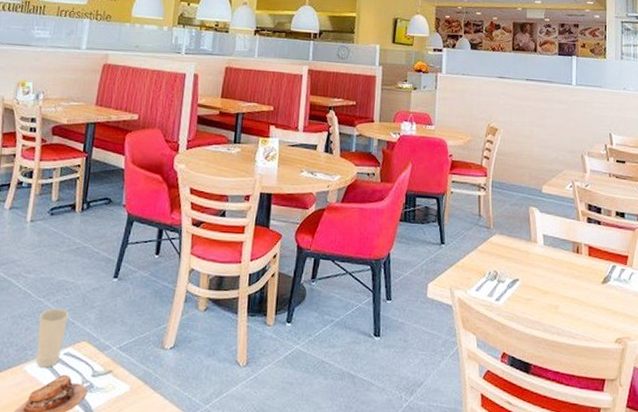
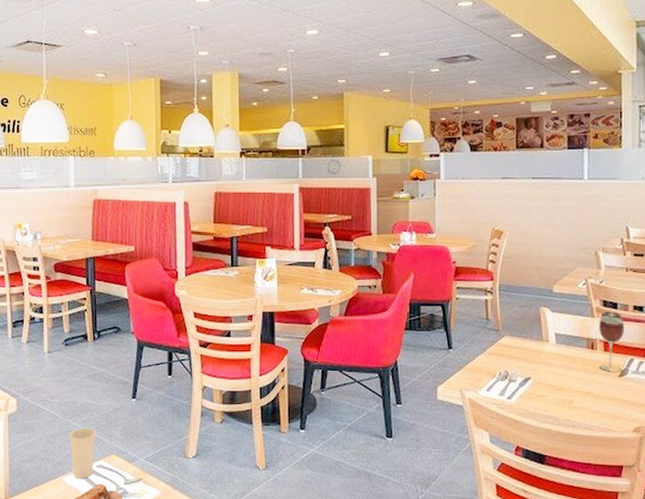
wineglass: none [584,215,608,279] -> present [599,311,624,373]

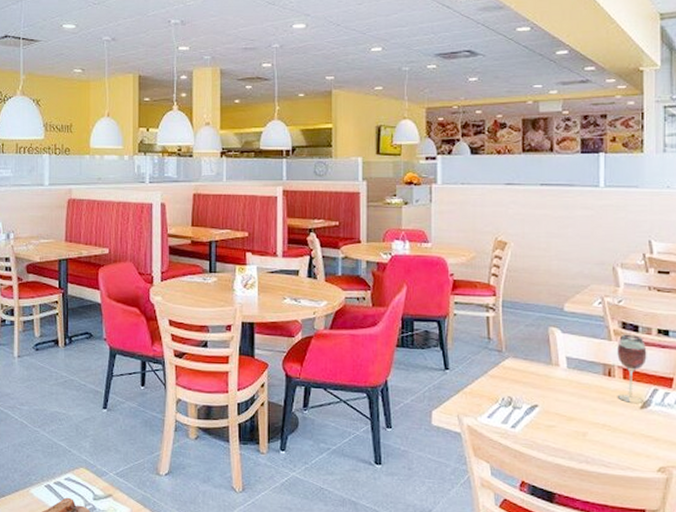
cup: present [70,428,96,479] -> none [38,437,65,491]

